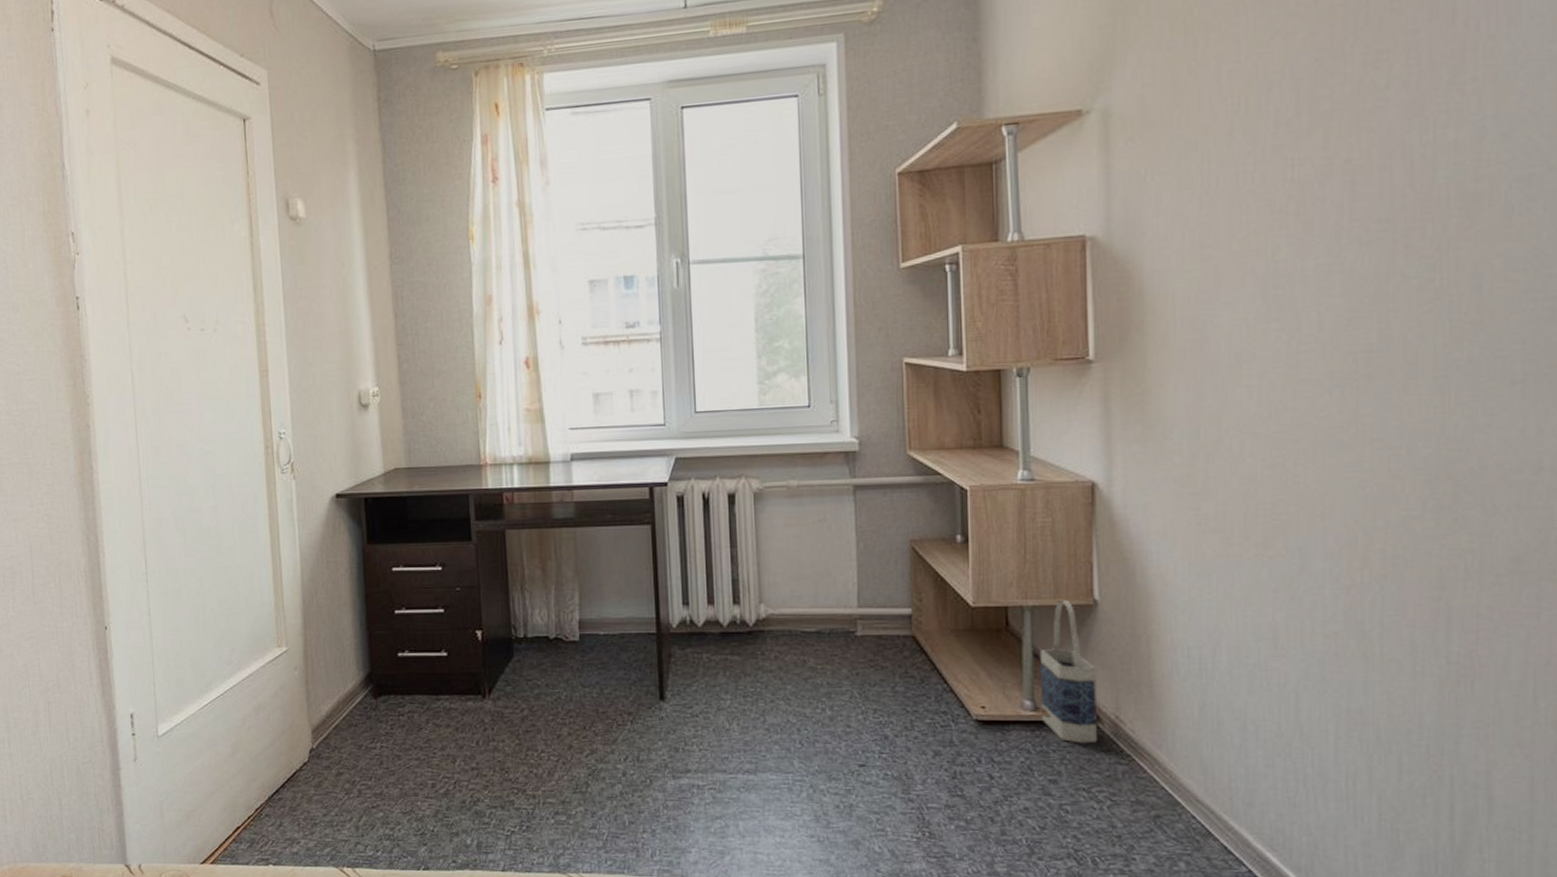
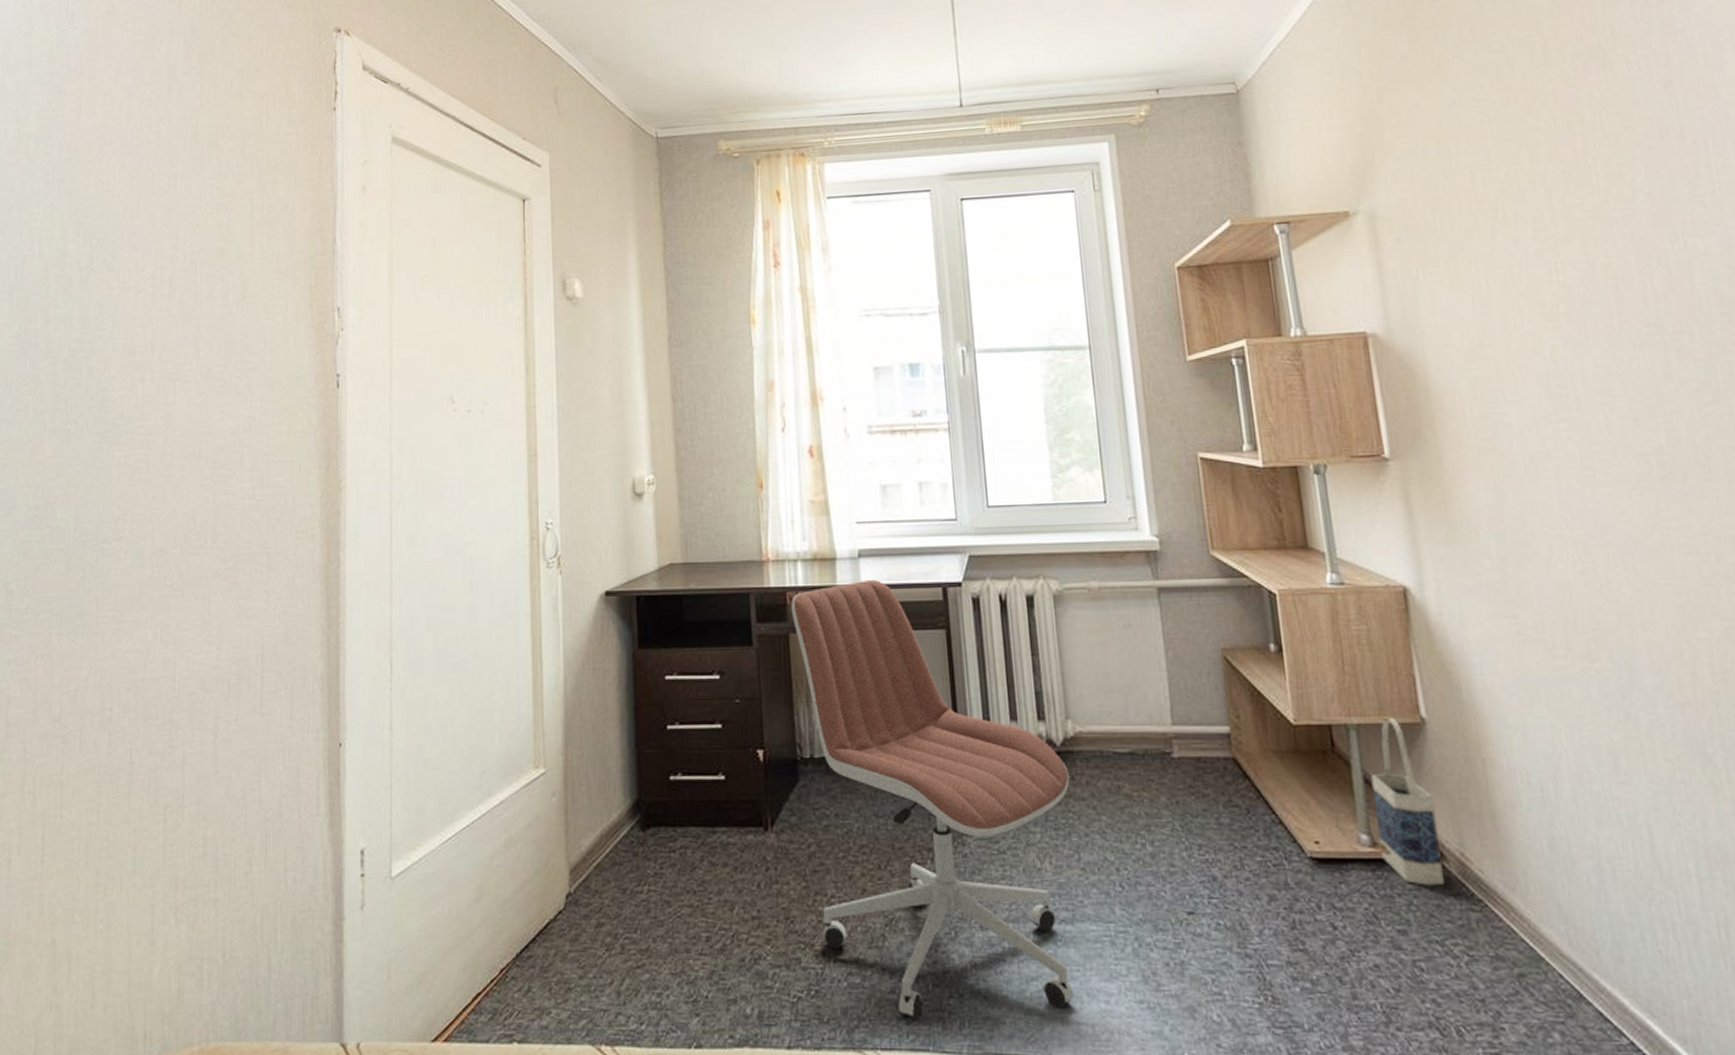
office chair: none [508,480,760,849] -> present [791,579,1075,1020]

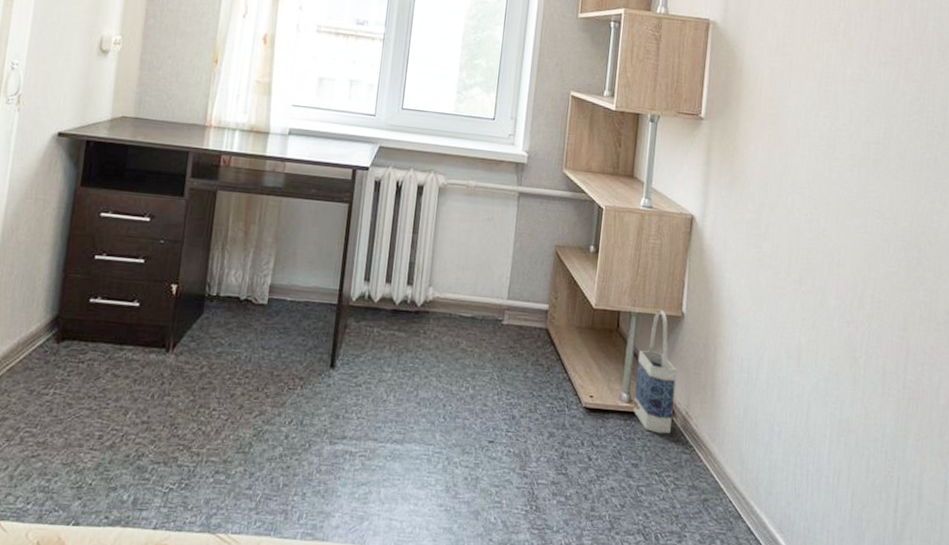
office chair: present [791,579,1075,1020] -> none [199,154,423,511]

